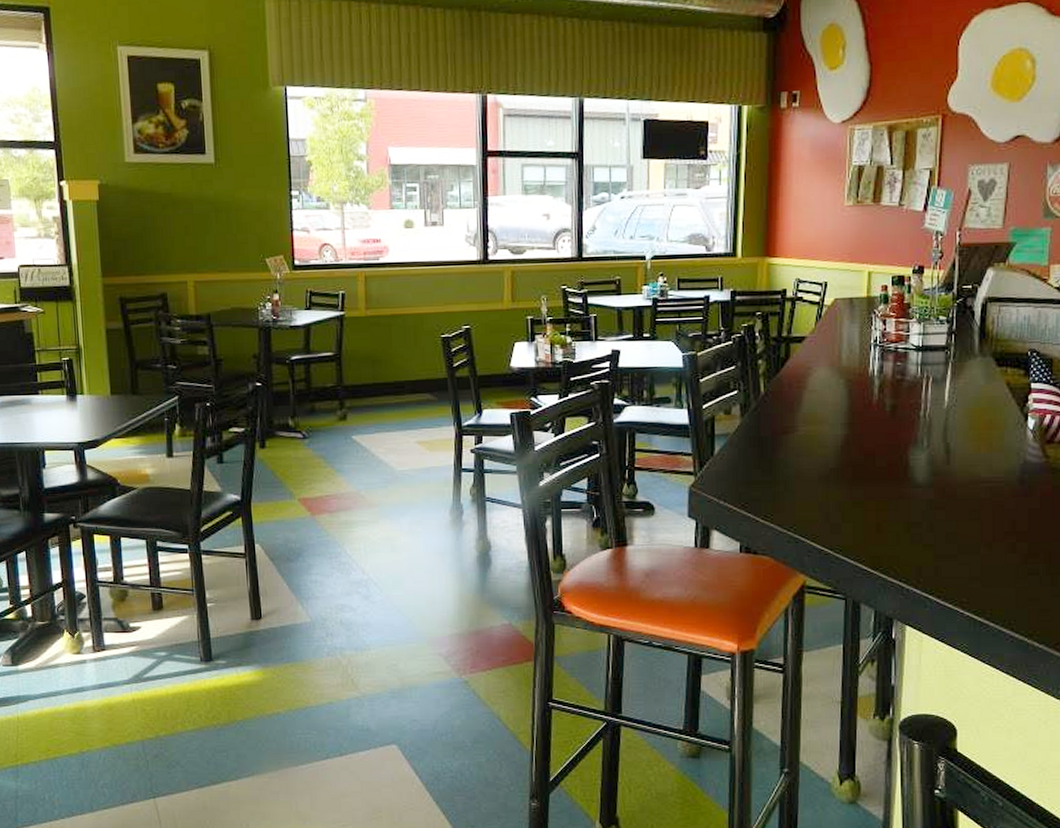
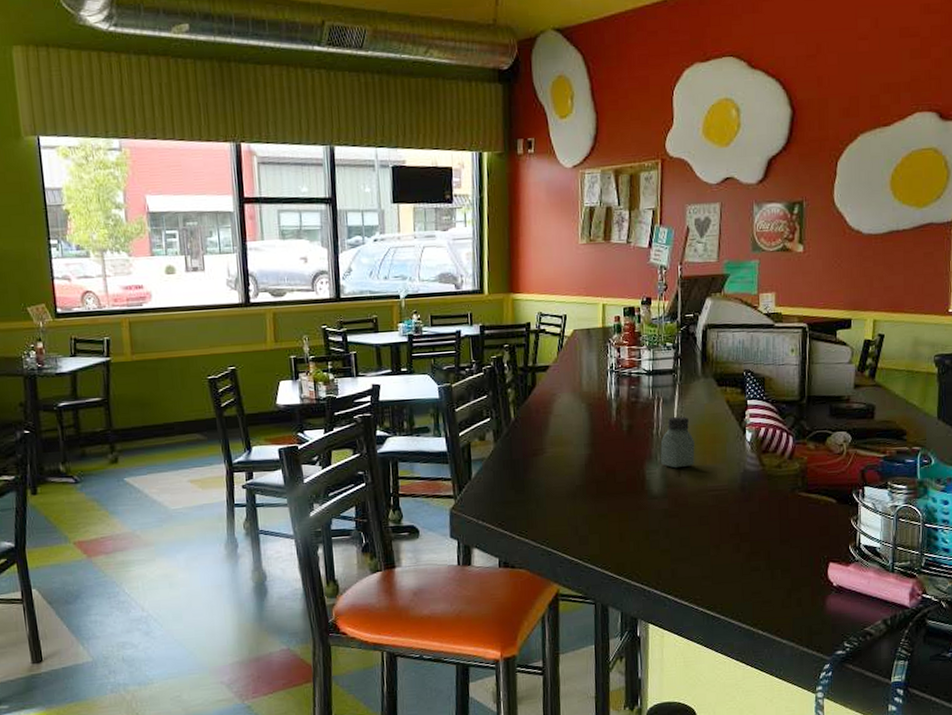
saltshaker: none [926,397,967,455] -> present [660,416,695,469]

